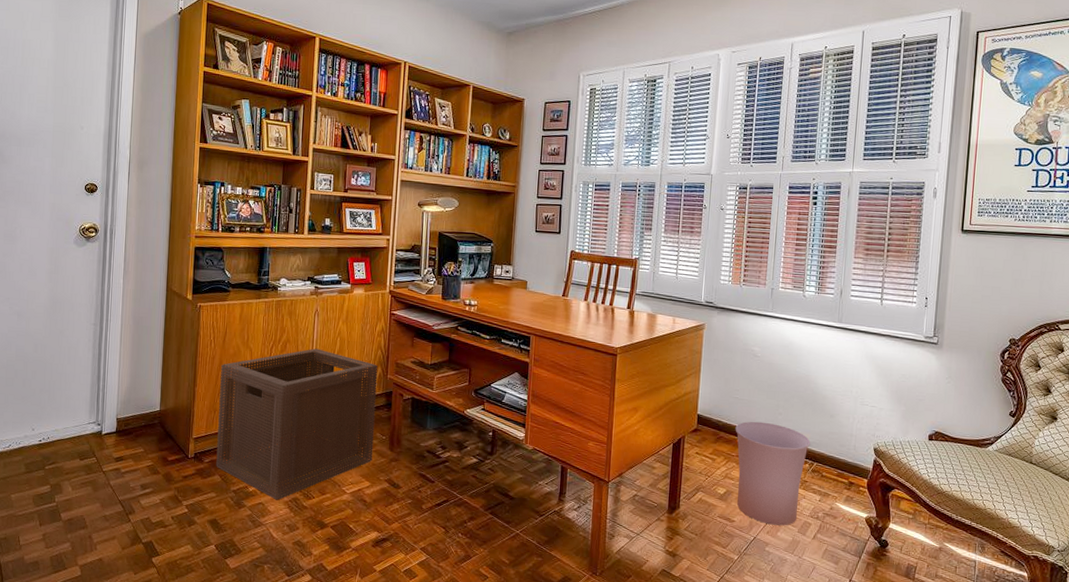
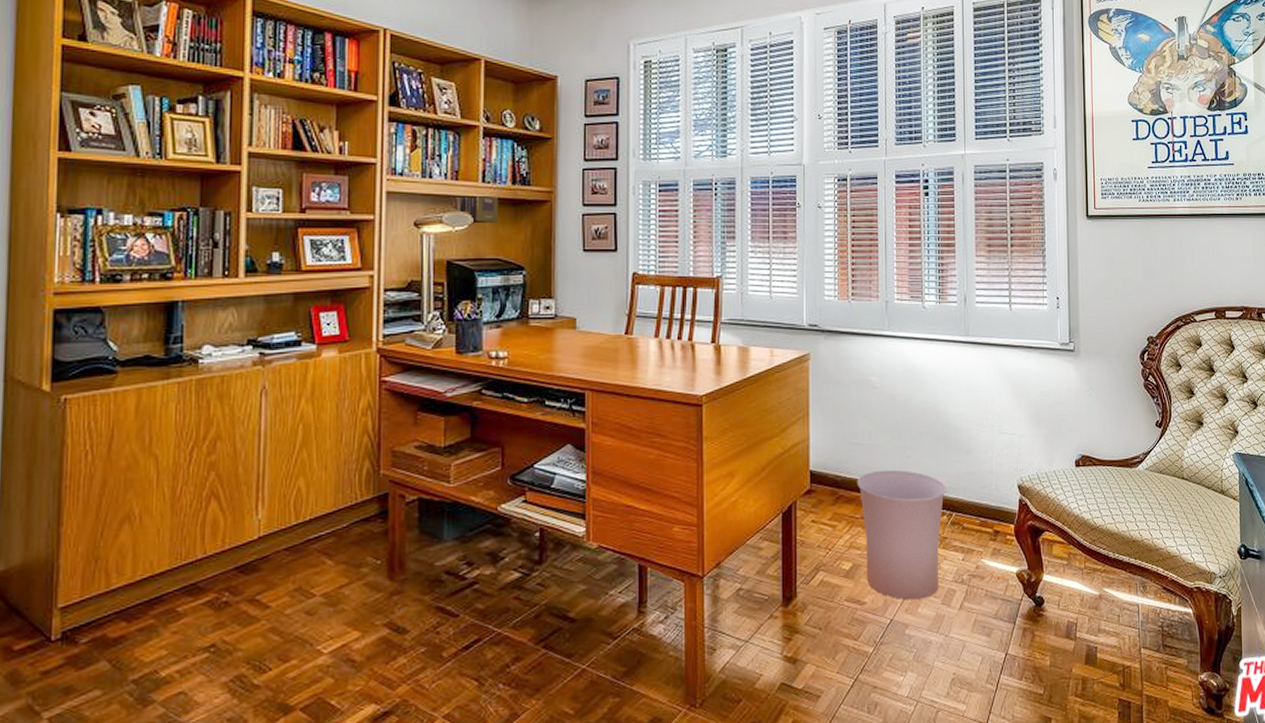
storage basket: present [216,348,378,500] -> none [101,444,365,684]
books: none [445,187,477,207] -> present [452,196,498,224]

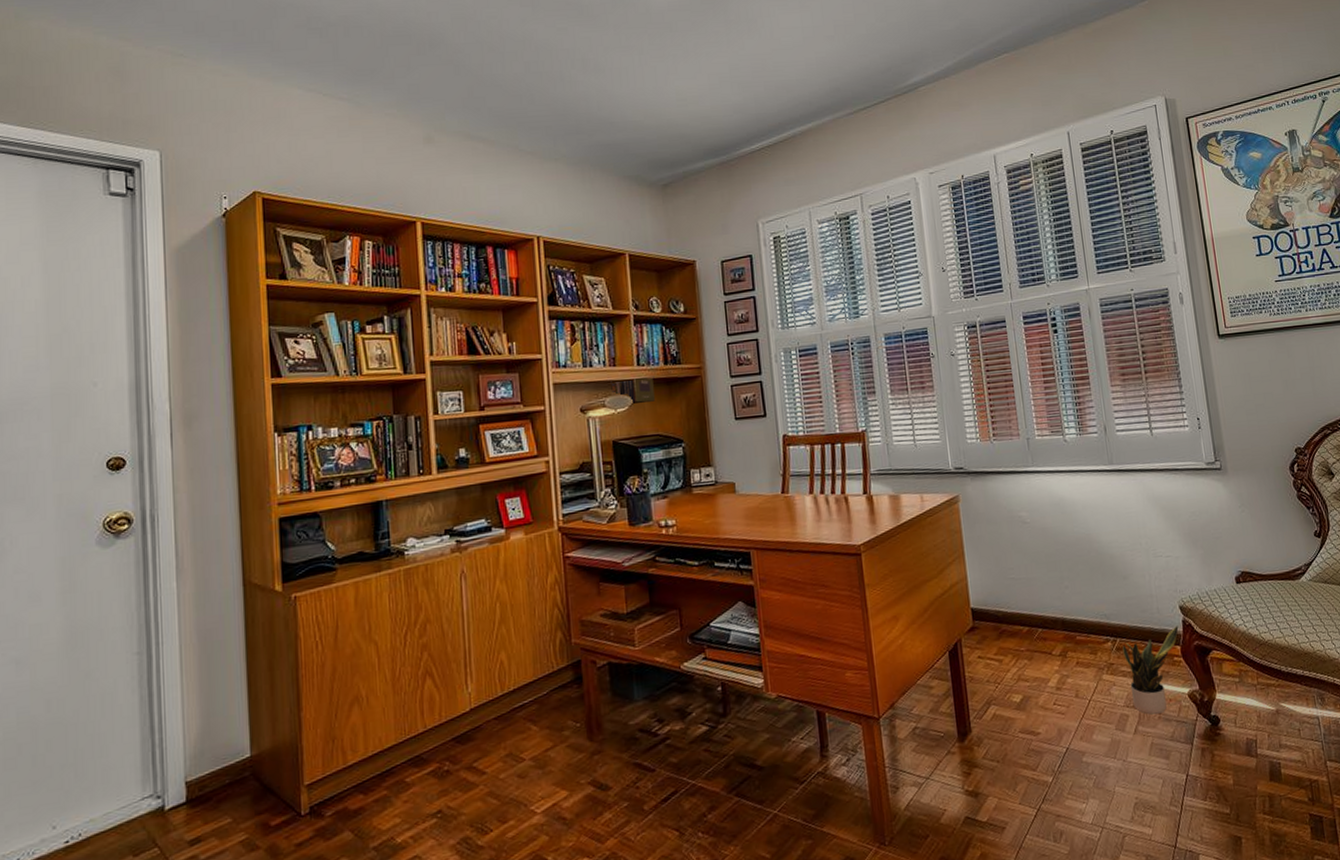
waste bin: present [857,469,946,600] -> none [1018,600,1111,728]
potted plant: none [957,504,1015,591] -> present [1122,625,1179,715]

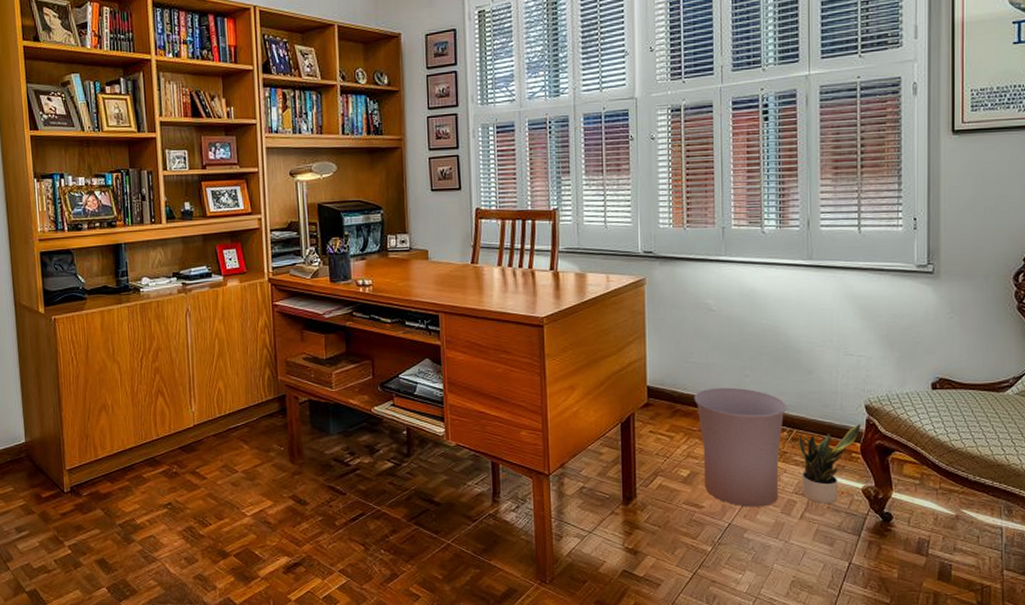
books: present [612,378,655,405] -> none [319,146,357,172]
waste bin: none [1018,600,1111,728] -> present [694,387,787,507]

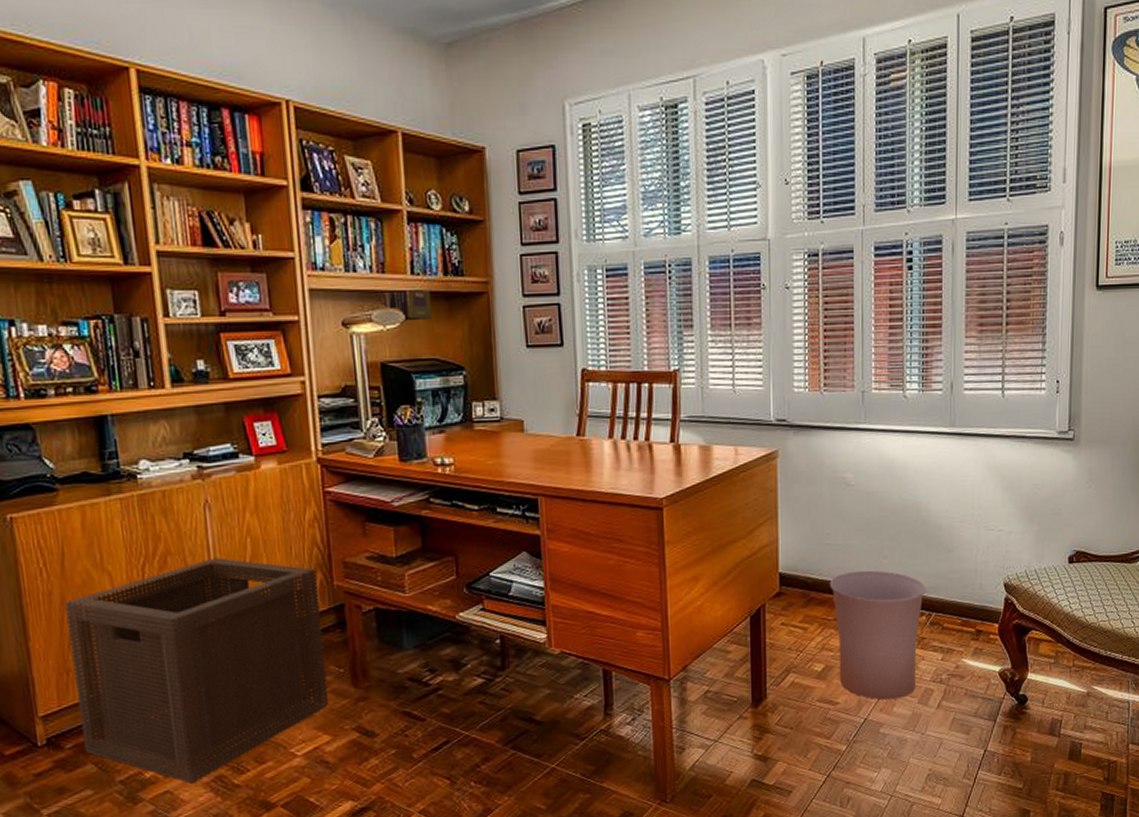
storage basket: none [88,354,272,531] -> present [65,558,329,784]
books: none [319,146,357,172] -> present [380,290,432,322]
potted plant: present [798,424,861,504] -> none [937,603,1000,691]

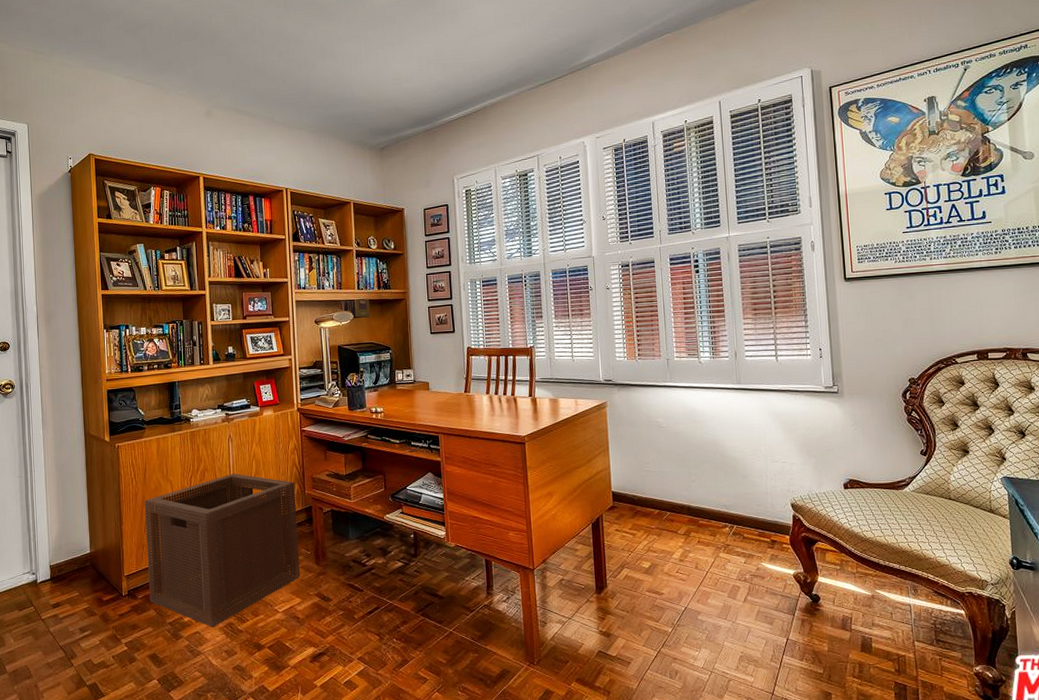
waste bin: present [829,570,926,700] -> none [651,491,728,593]

